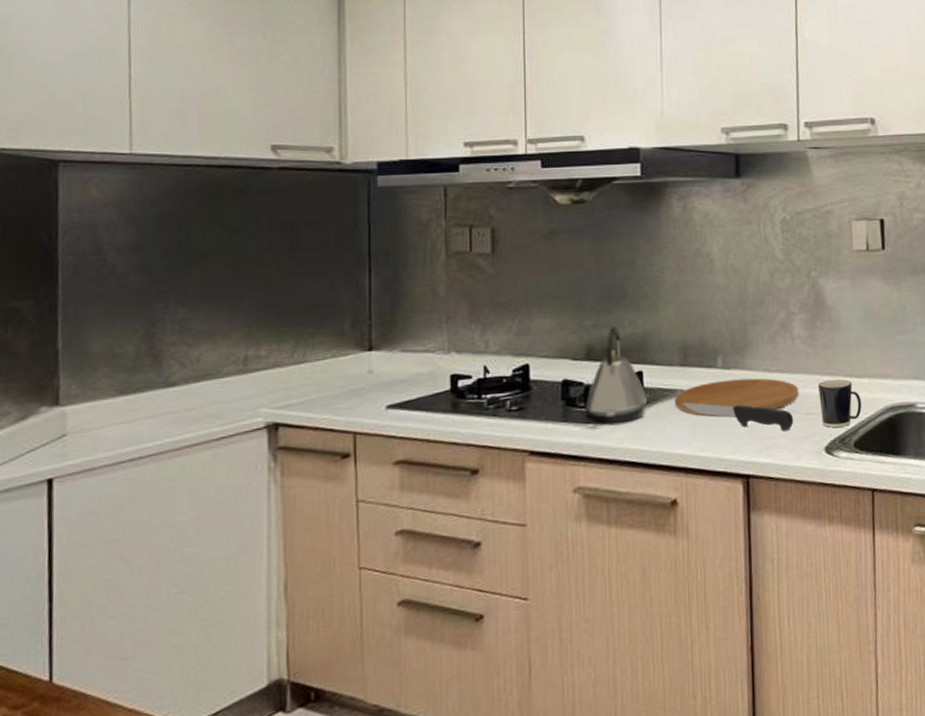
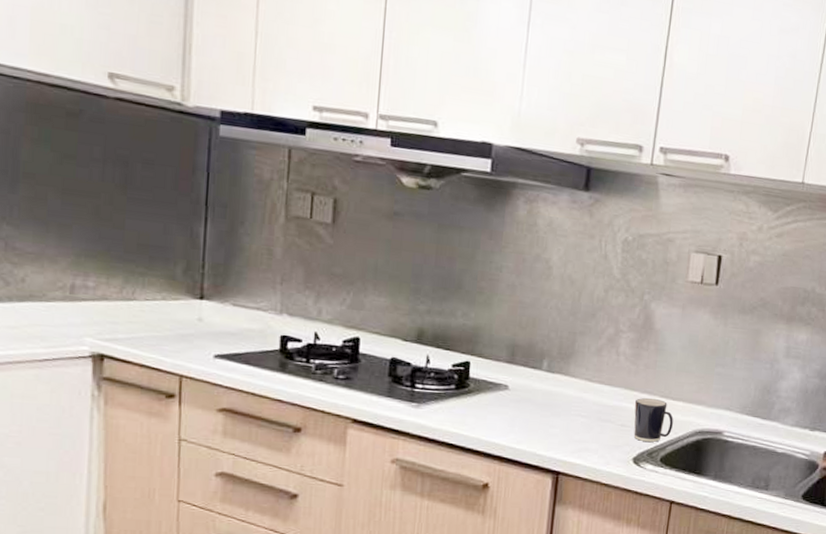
kettle: present [585,326,647,427] -> none [410,315,471,409]
cutting board: present [674,378,799,417] -> none [497,382,617,417]
kitchen knife: present [682,402,794,431] -> none [505,397,608,438]

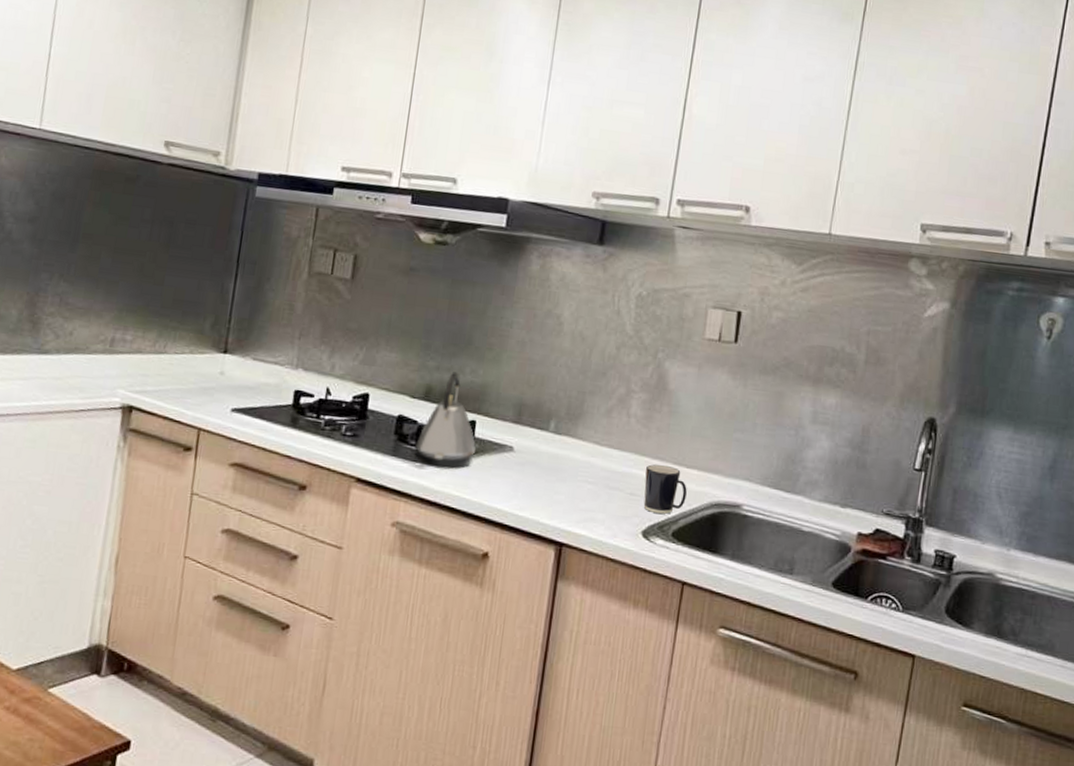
kettle: none [410,315,471,409] -> present [415,372,476,470]

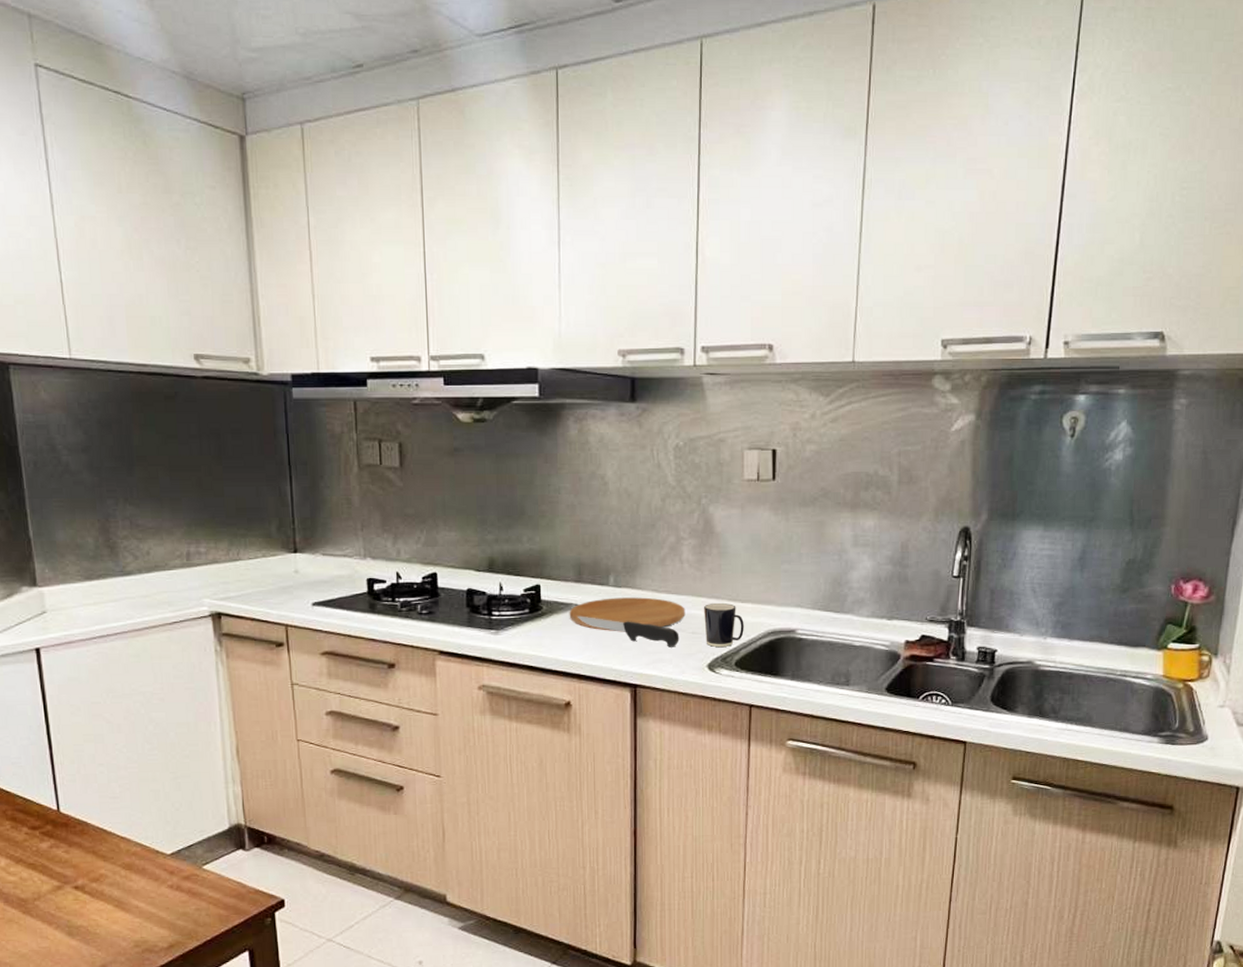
kettle: present [415,372,476,470] -> none [488,542,544,634]
cutting board: none [501,444,626,484] -> present [569,597,686,630]
kitchen knife: none [509,459,616,507] -> present [577,615,680,647]

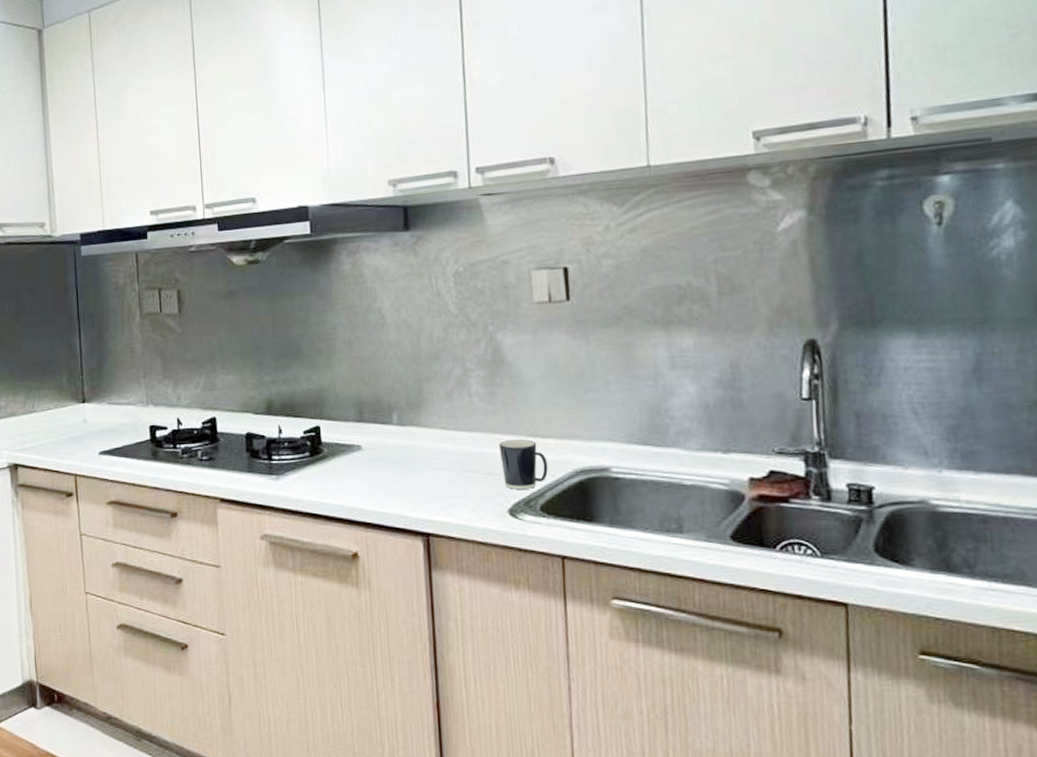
cutting board: present [569,597,686,630] -> none [351,435,479,473]
kitchen knife: present [577,615,680,647] -> none [360,457,474,491]

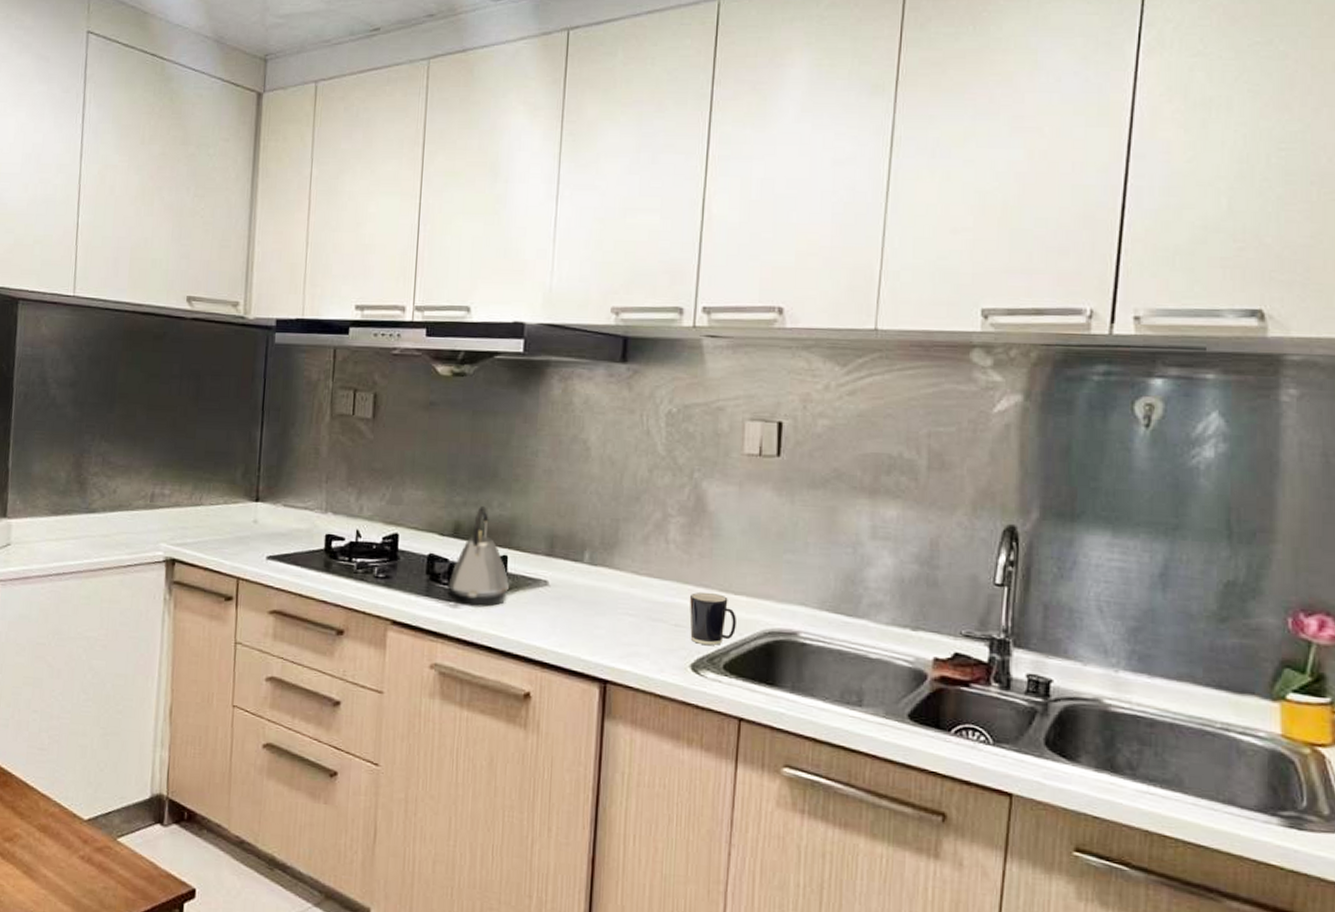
kettle: none [267,382,325,479] -> present [448,506,509,609]

